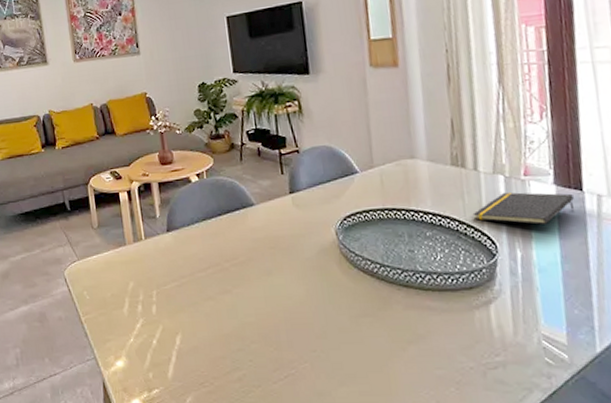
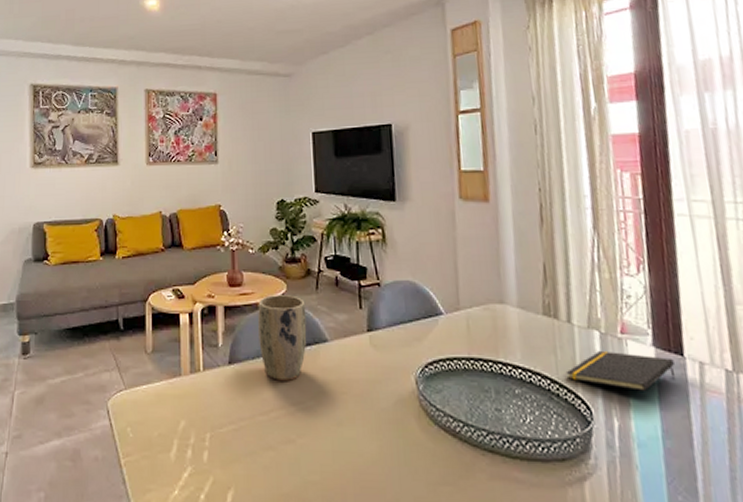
plant pot: none [188,167,235,242] -> present [258,295,307,381]

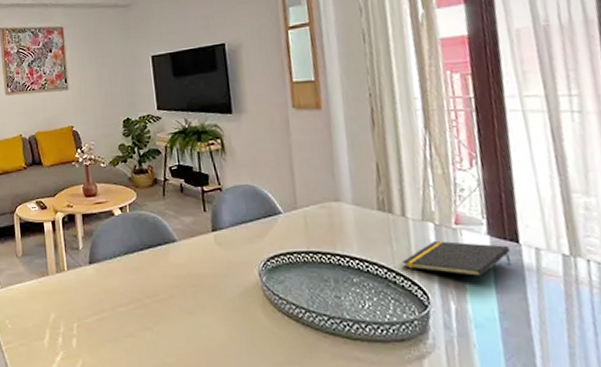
plant pot: present [258,295,307,381] -> none [112,202,157,277]

